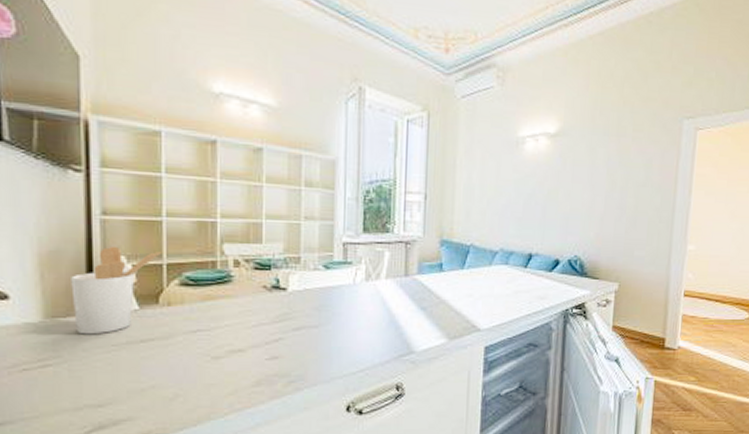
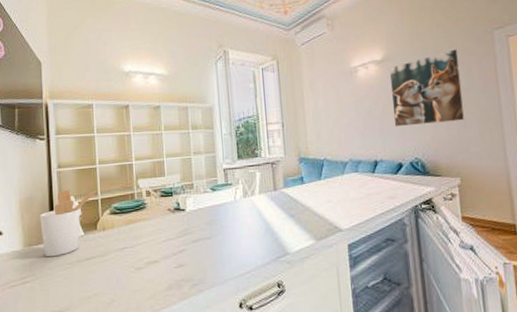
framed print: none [557,134,642,219] -> present [389,49,465,127]

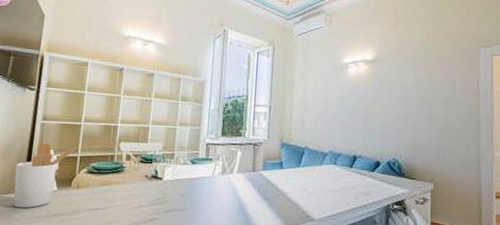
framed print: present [389,49,465,127] -> none [377,60,445,129]

